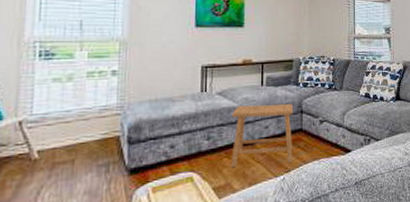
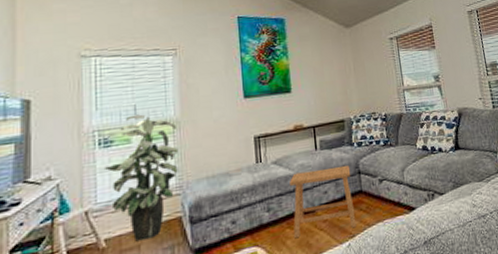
indoor plant: none [42,30,123,156] -> present [104,114,179,242]

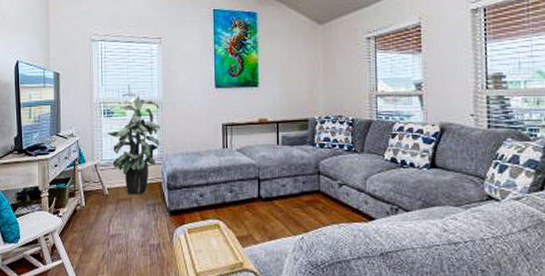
stool: present [290,165,357,239] -> none [251,163,311,224]

